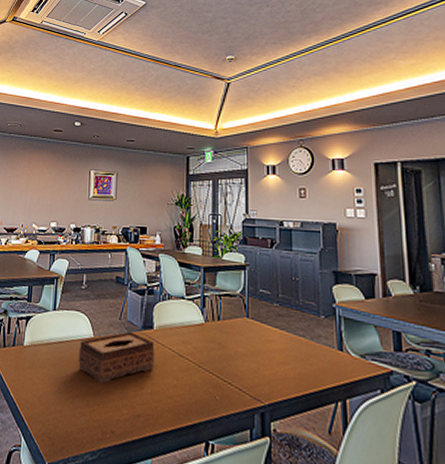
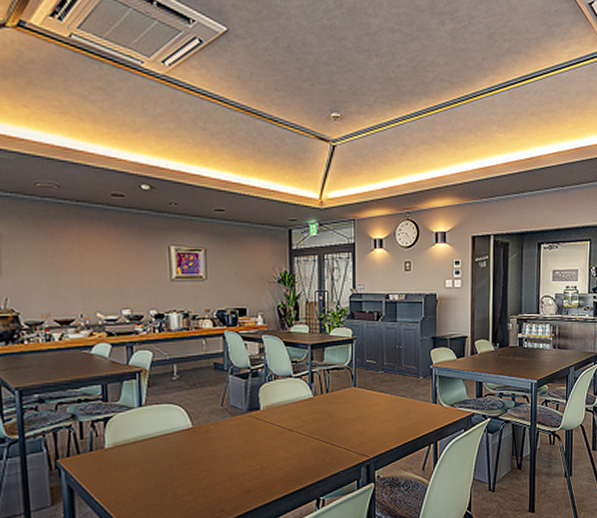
tissue box: present [78,331,155,384] -> none [176,416,263,470]

